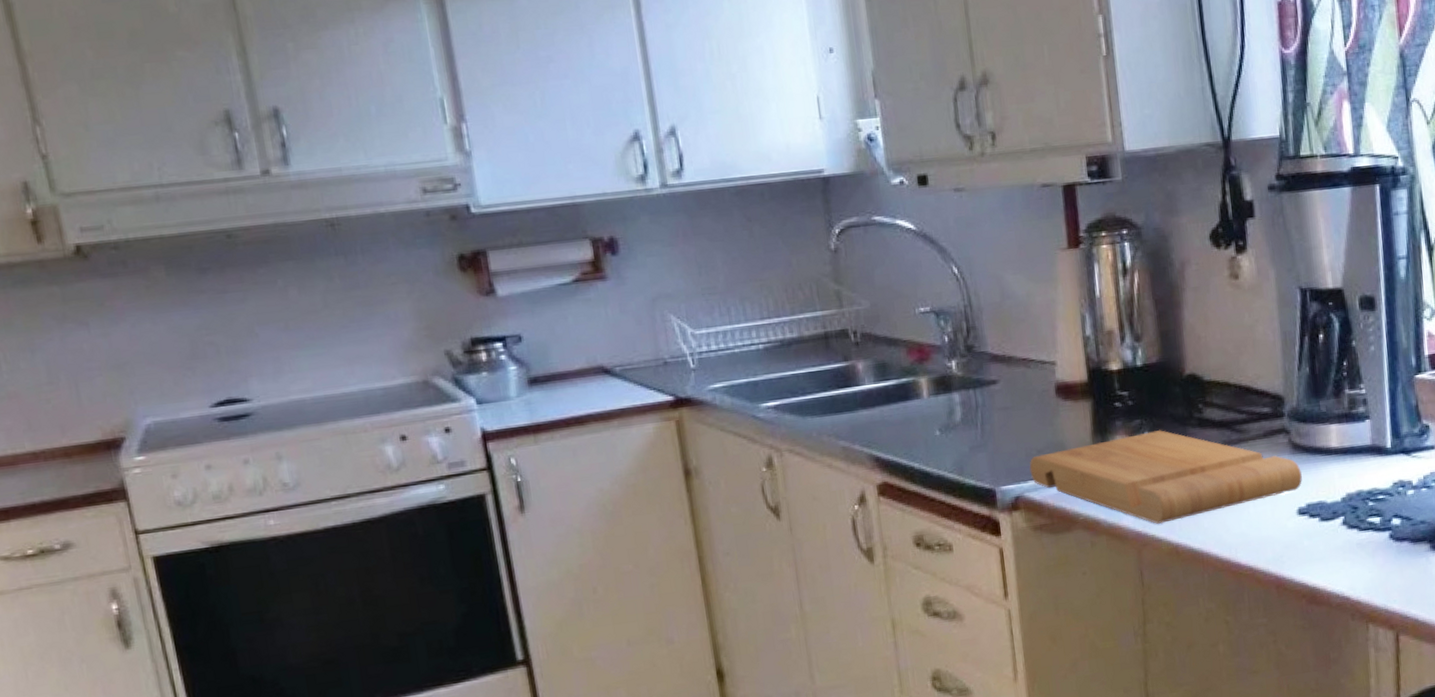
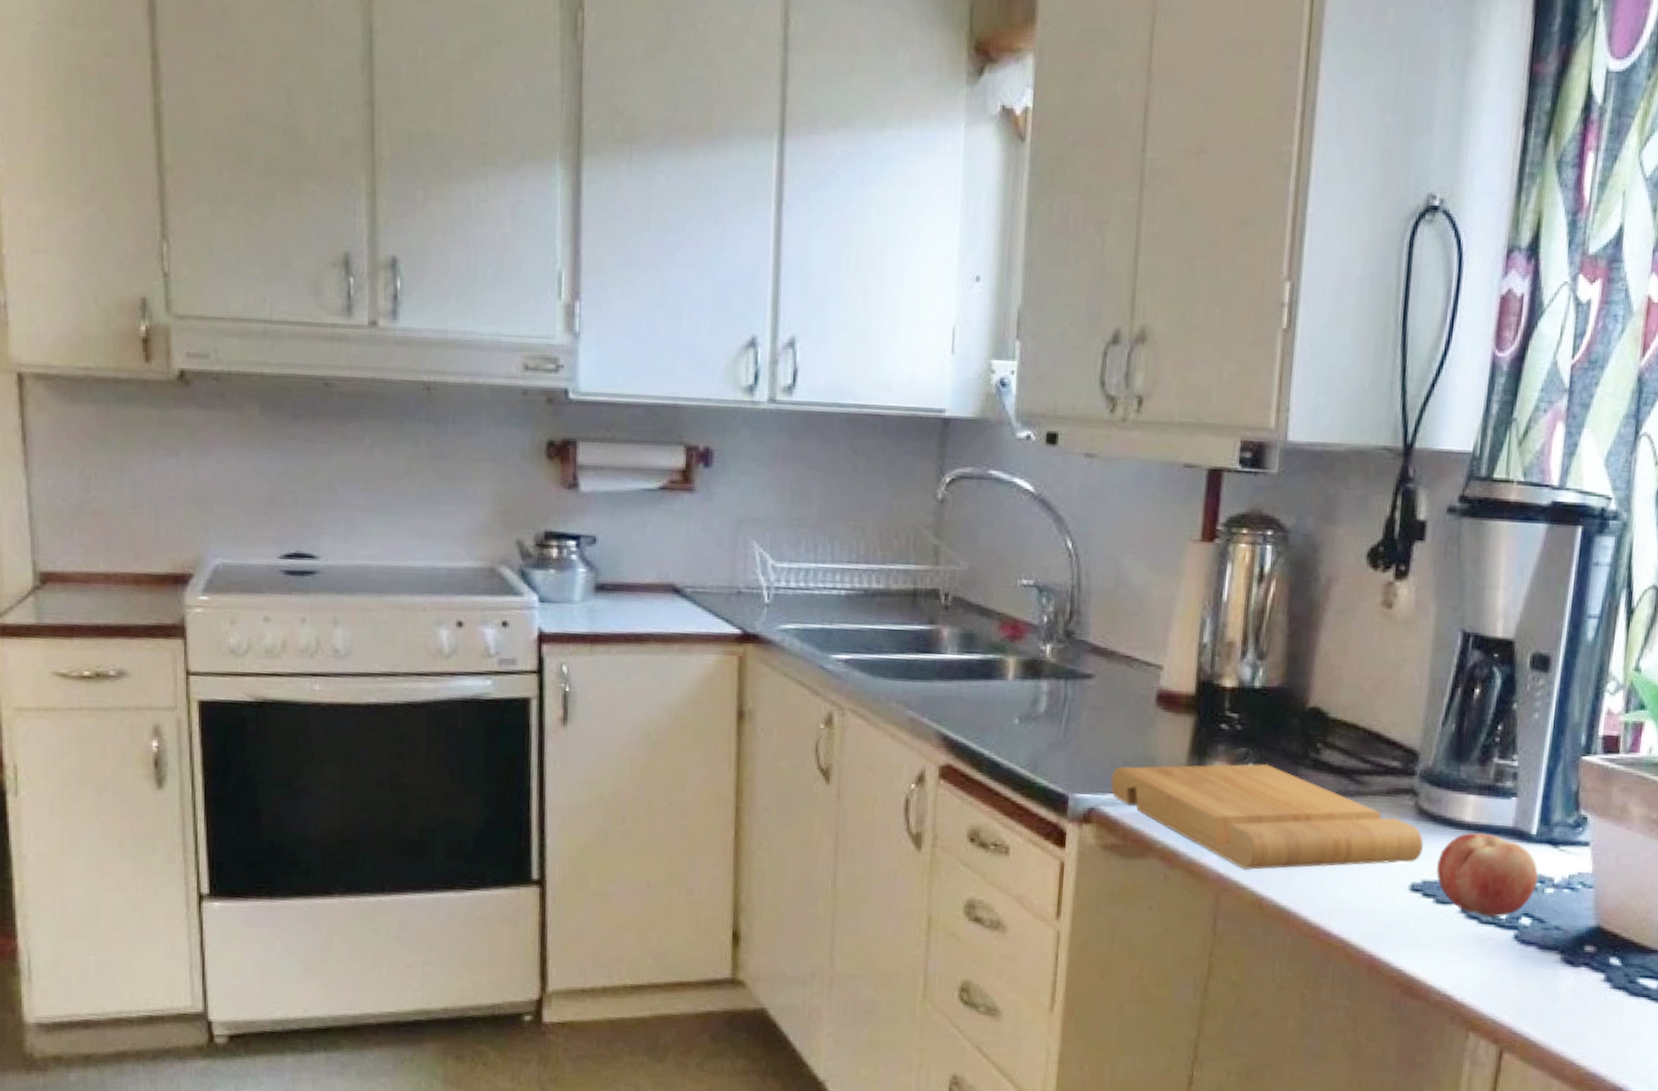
fruit: none [1316,454,1400,525] -> present [1436,832,1538,918]

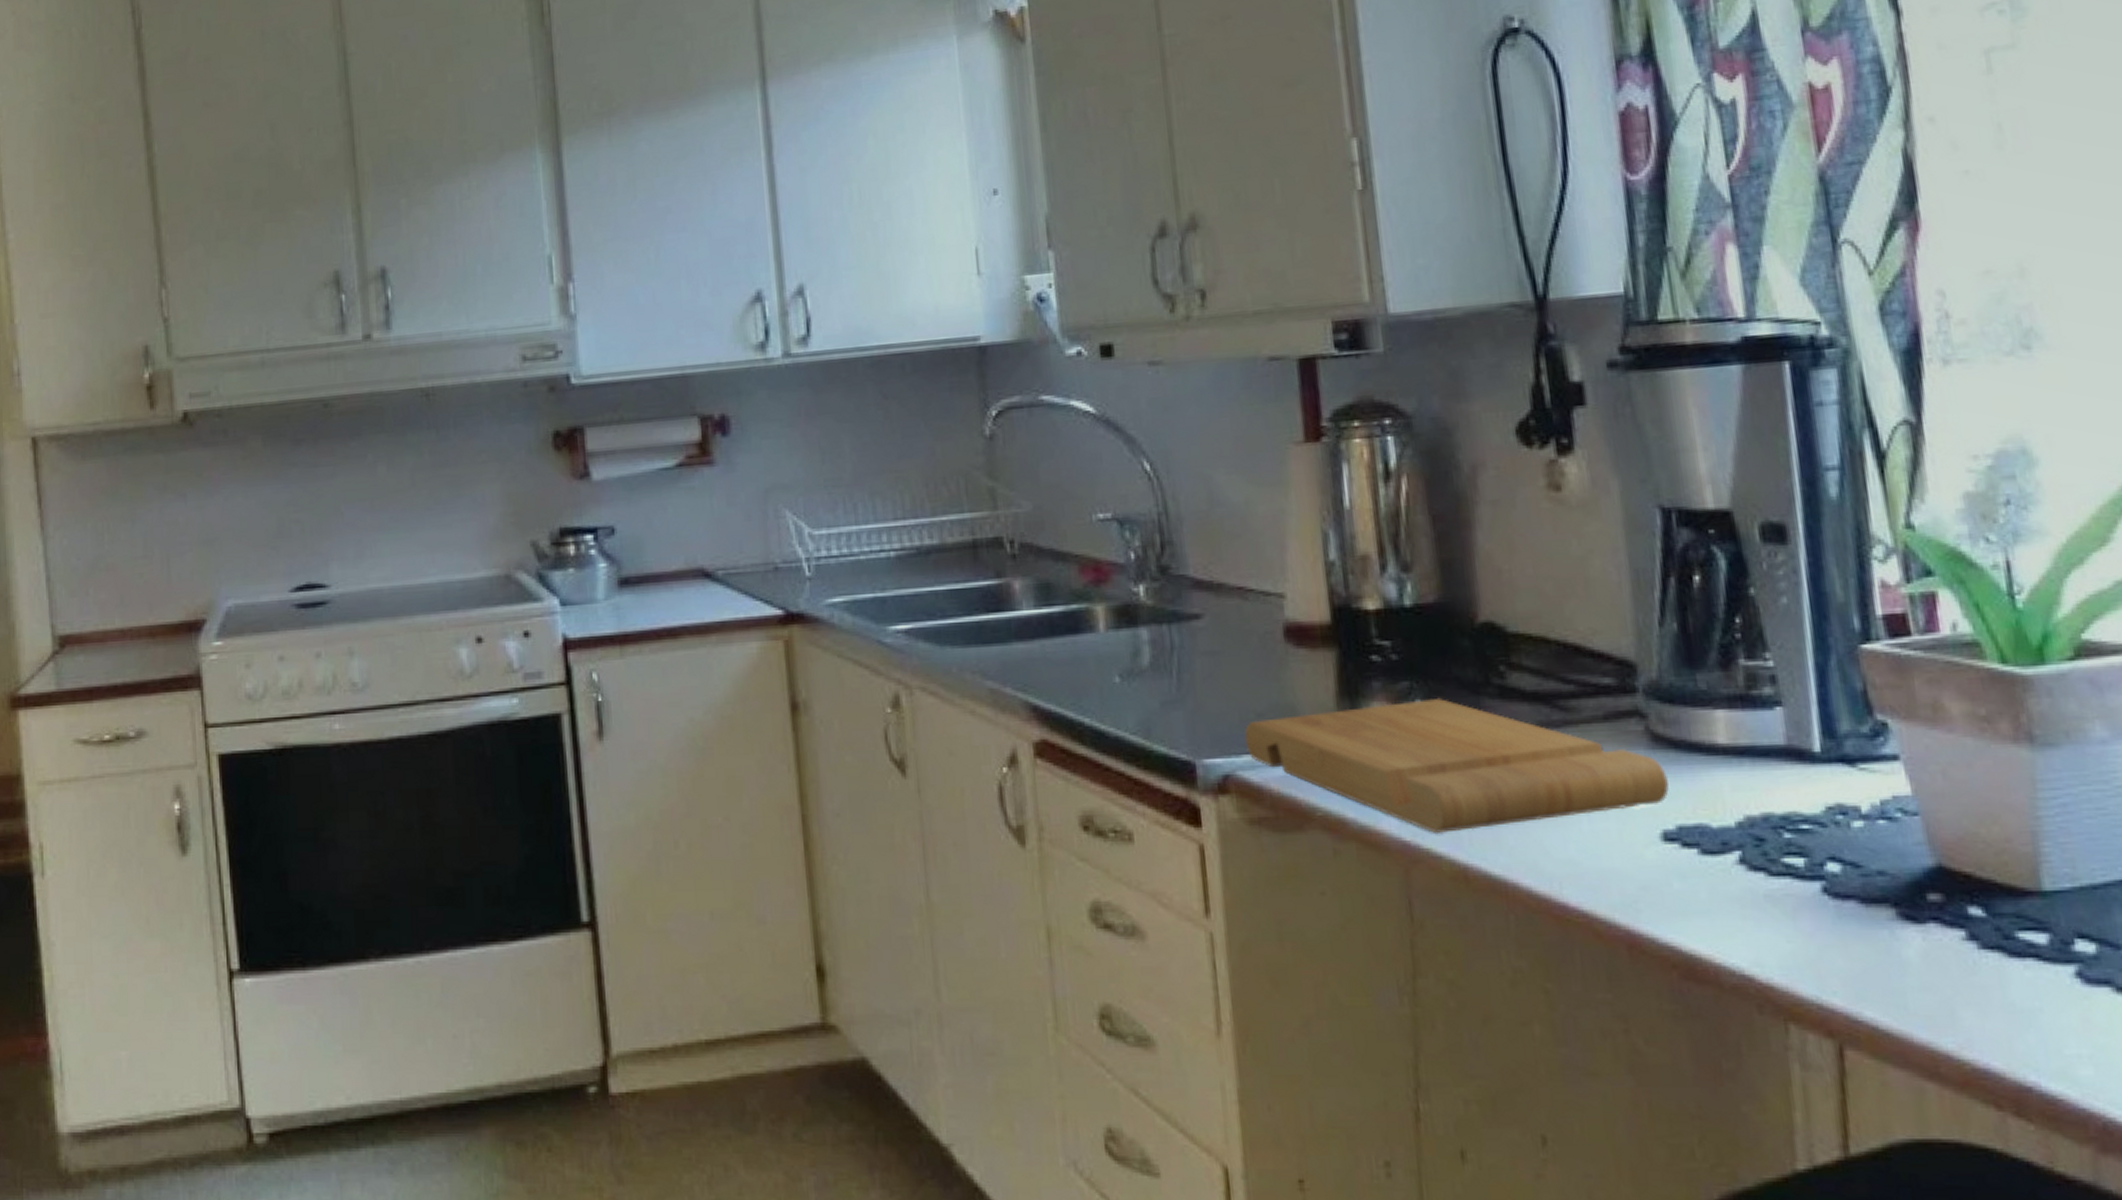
fruit: present [1436,832,1538,918] -> none [1692,756,1839,867]

